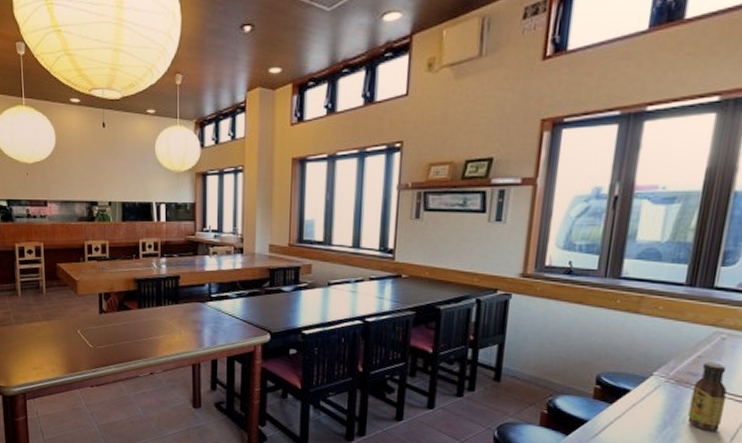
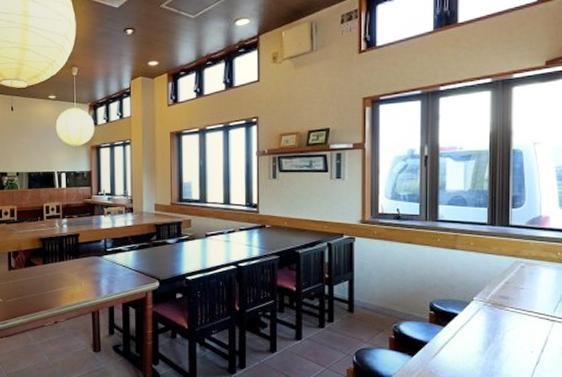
sauce bottle: present [687,362,727,431] -> none [505,287,533,345]

